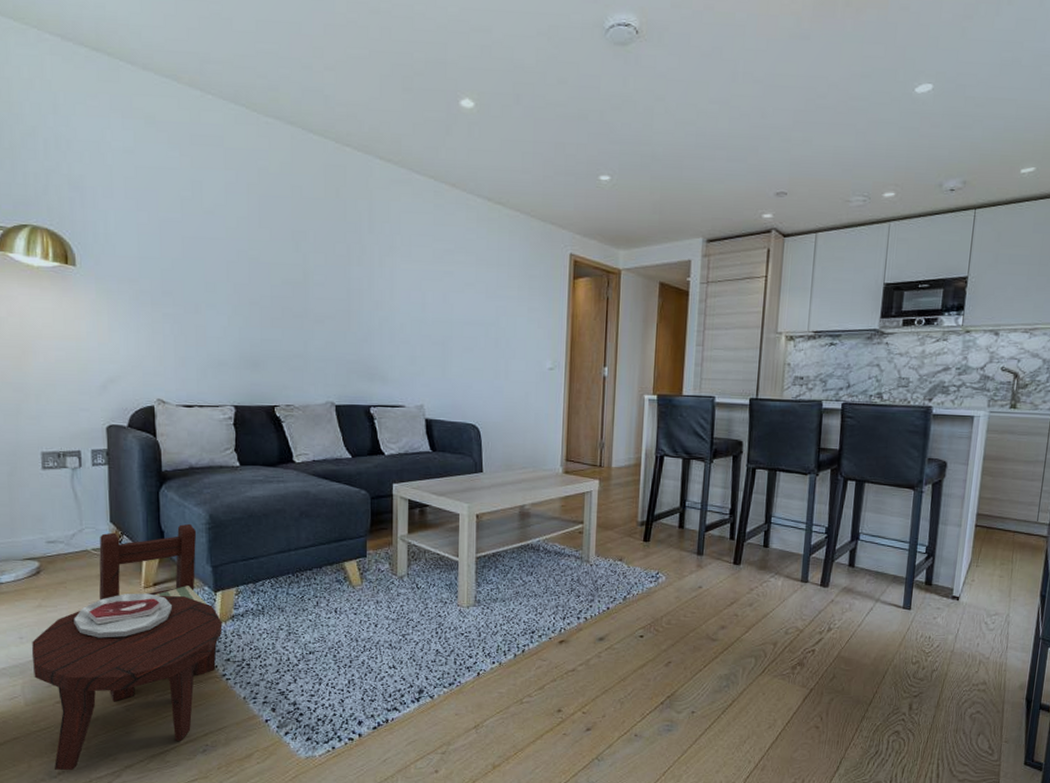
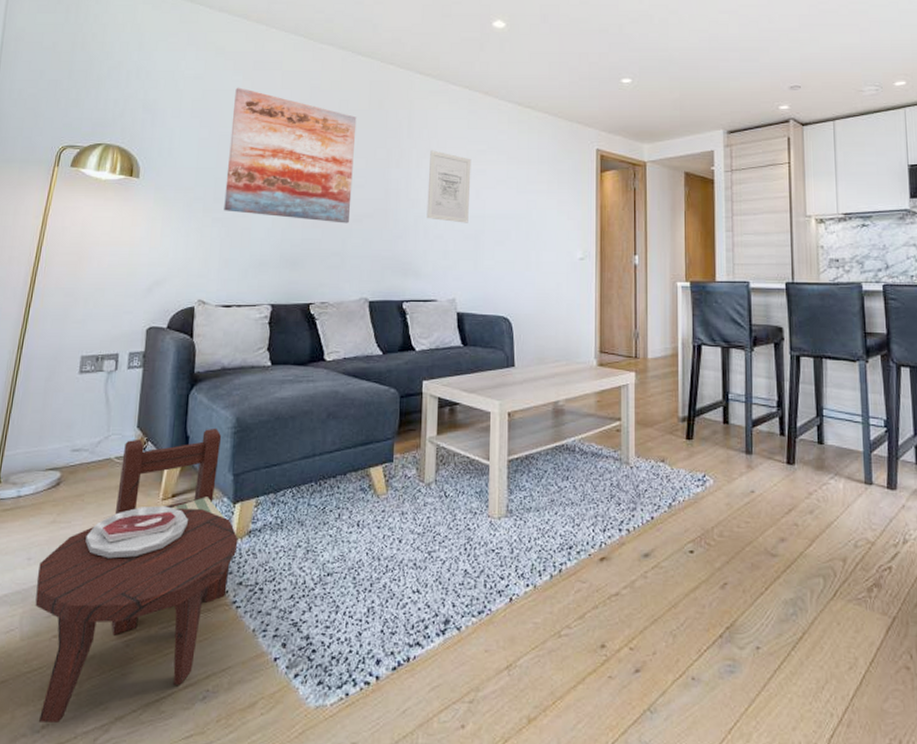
wall art: none [172,165,312,324] -> present [224,87,357,224]
wall art: none [392,247,438,328] -> present [426,150,472,223]

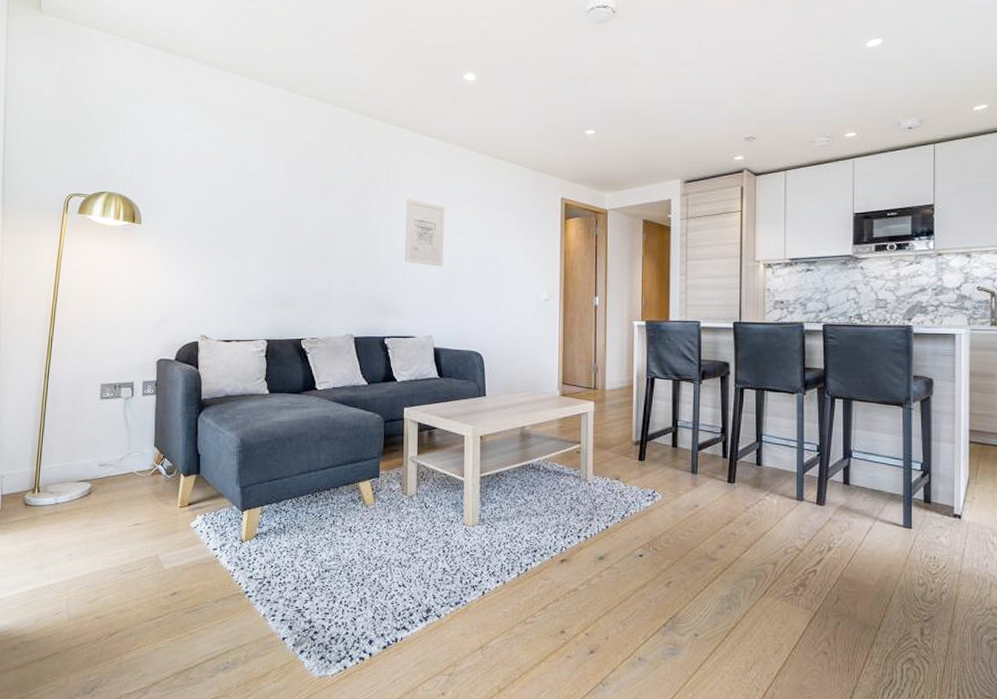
dining set: present [35,428,238,722] -> none [77,447,247,686]
wall art: present [224,87,357,224] -> none [220,138,338,267]

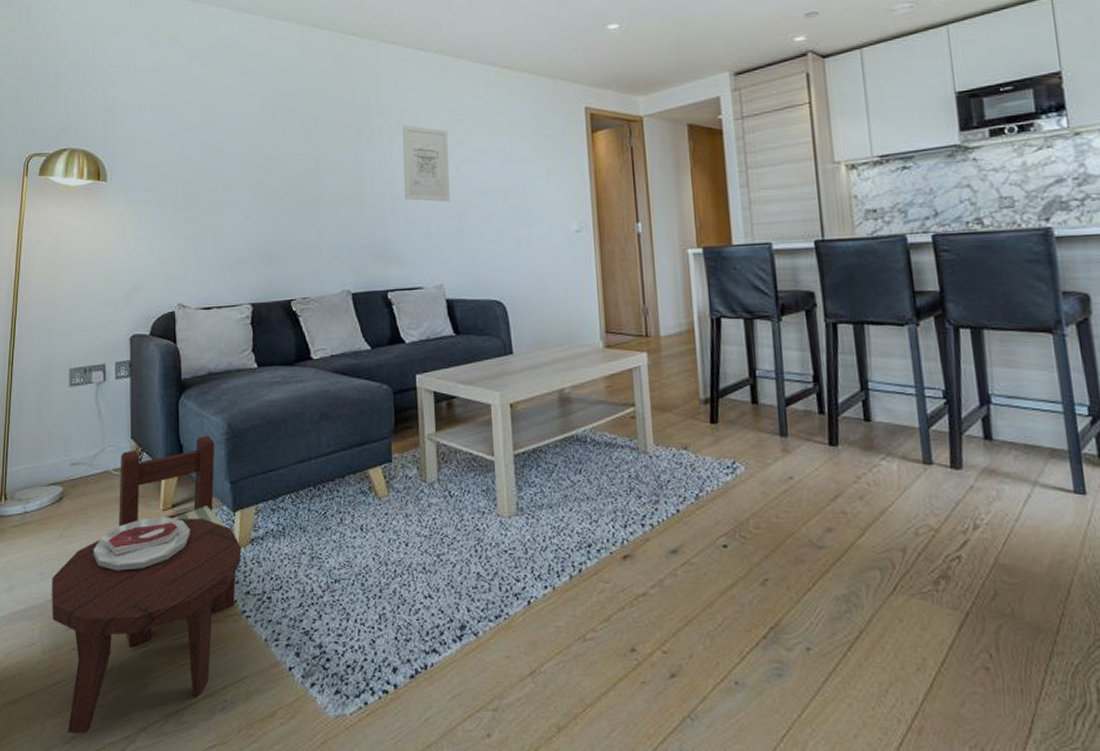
dining set: none [77,447,247,686] -> present [51,435,242,733]

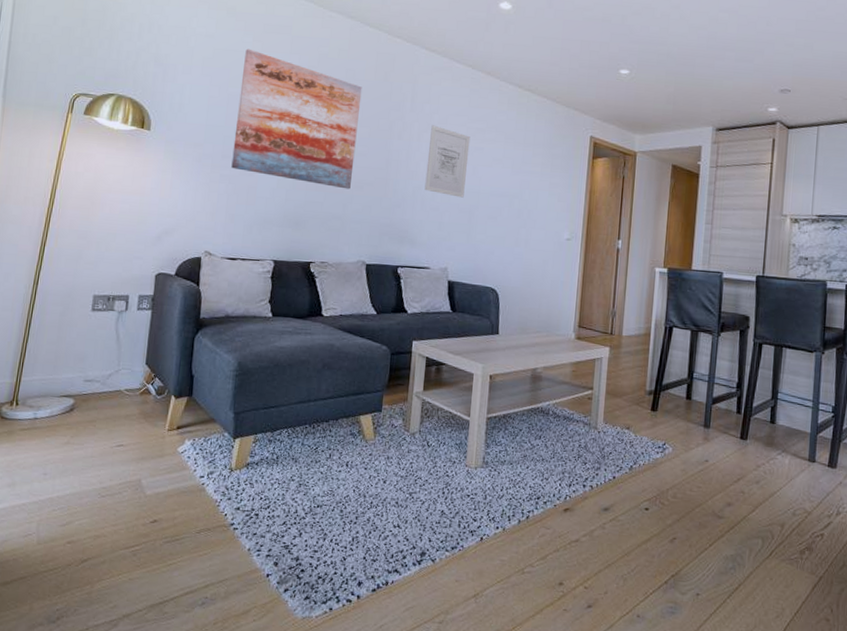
dining set: present [51,435,242,733] -> none [51,369,237,616]
wall art: none [193,76,324,213] -> present [231,48,362,190]

